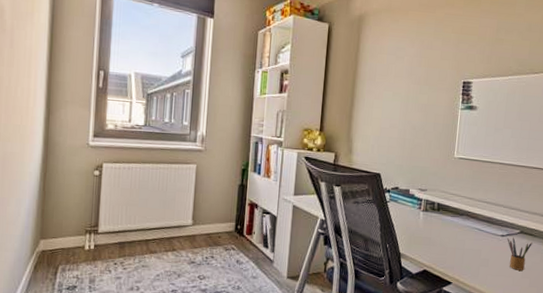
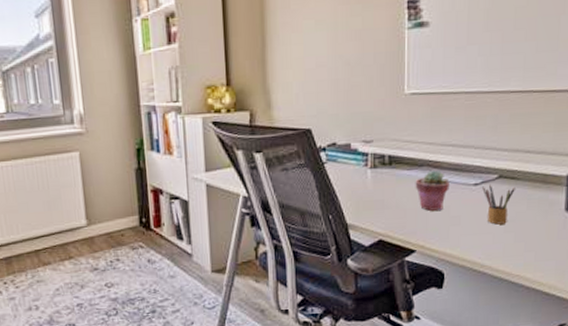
potted succulent: none [456,219,483,252] -> present [415,170,450,211]

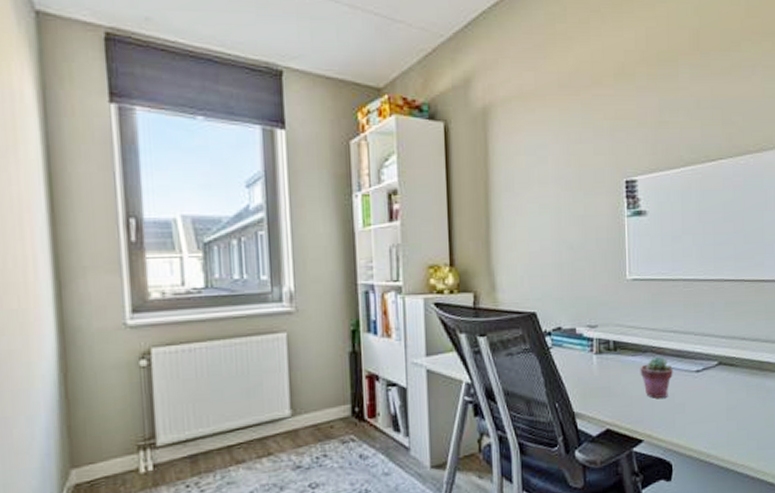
pencil box: present [482,184,515,225] -> none [704,371,735,412]

